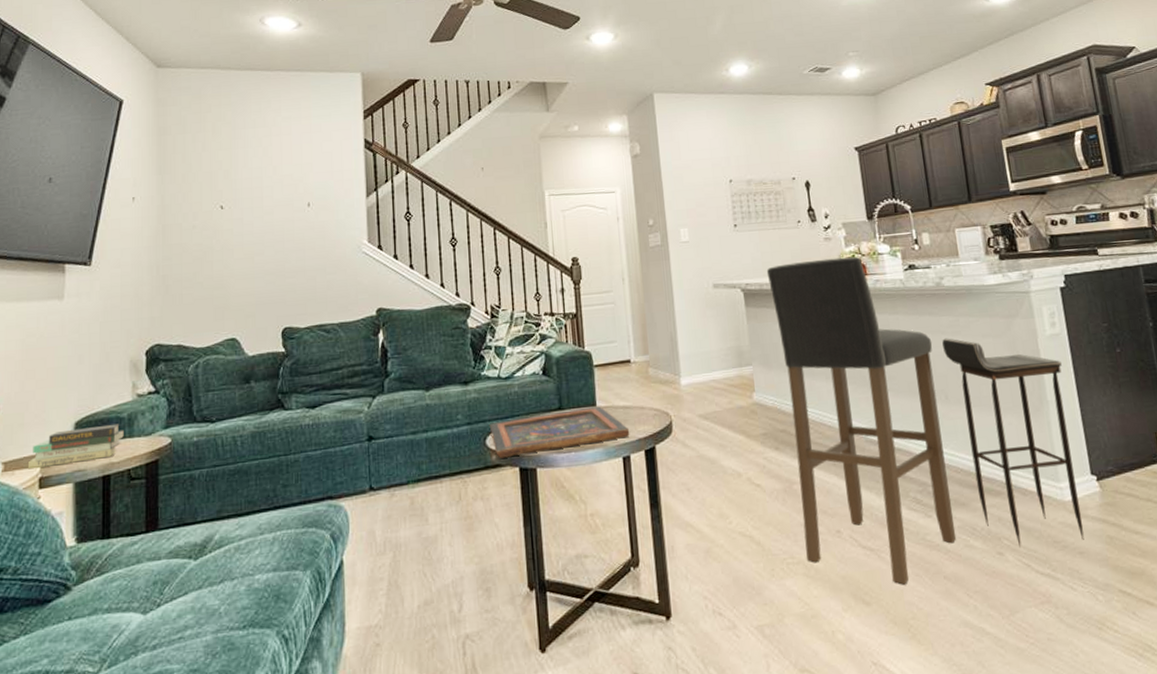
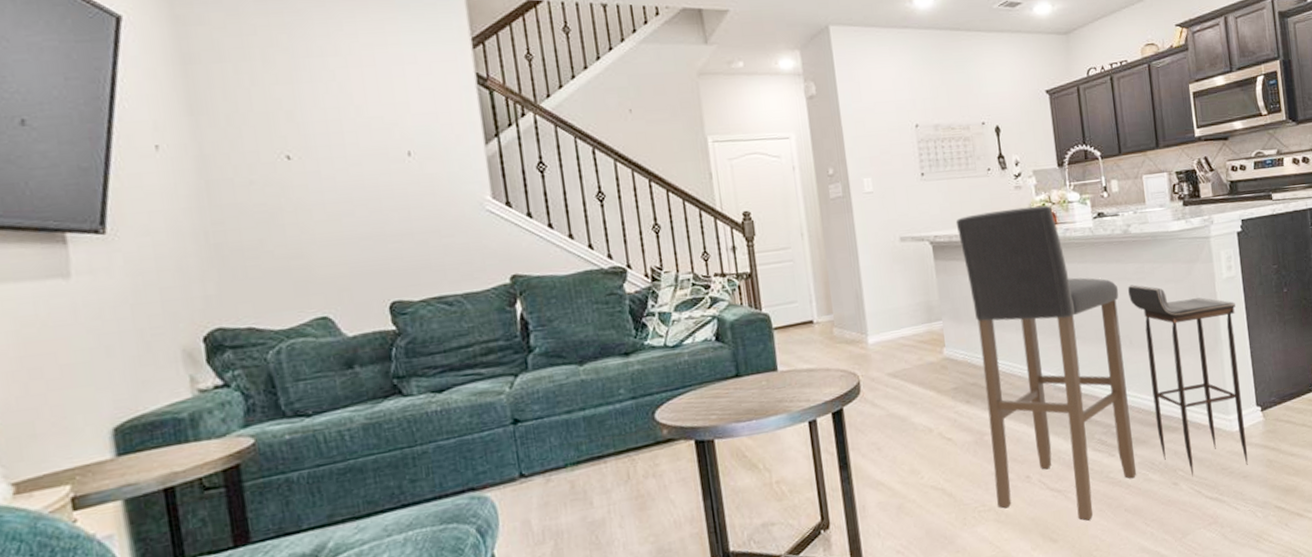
books: present [29,423,124,470] -> none [52,426,187,489]
painted panel: present [489,406,630,458] -> none [657,371,816,432]

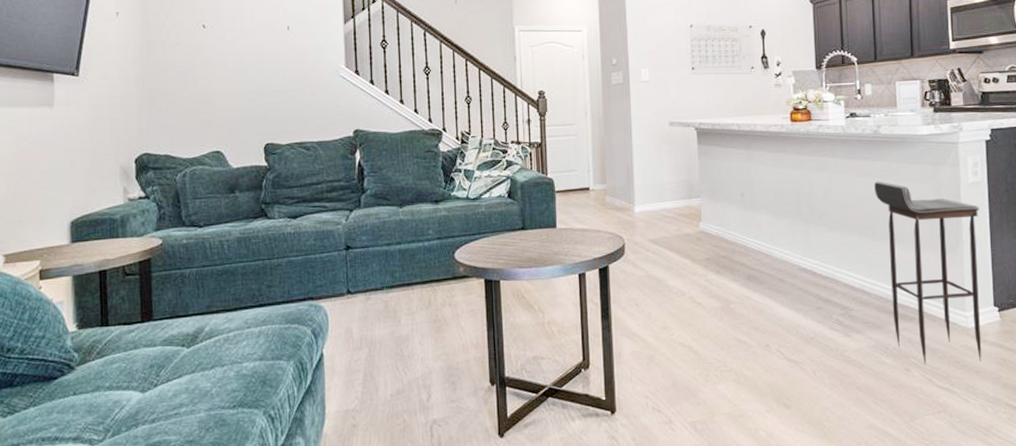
bar stool: present [955,205,1137,521] -> none [719,103,871,393]

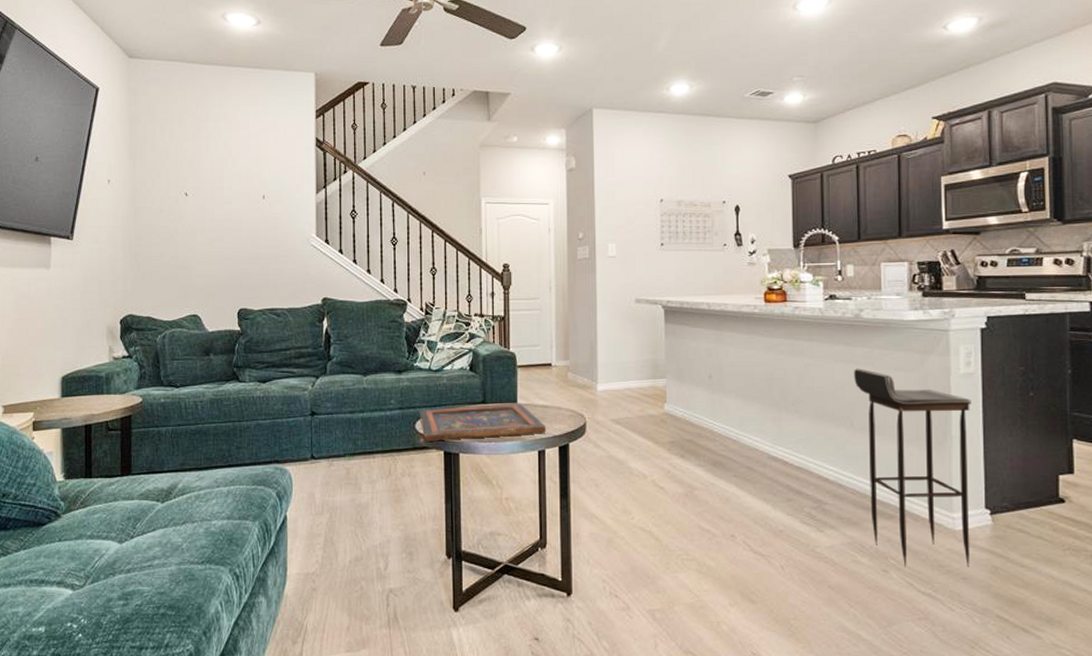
painted panel: none [457,228,586,270] -> present [418,403,546,442]

